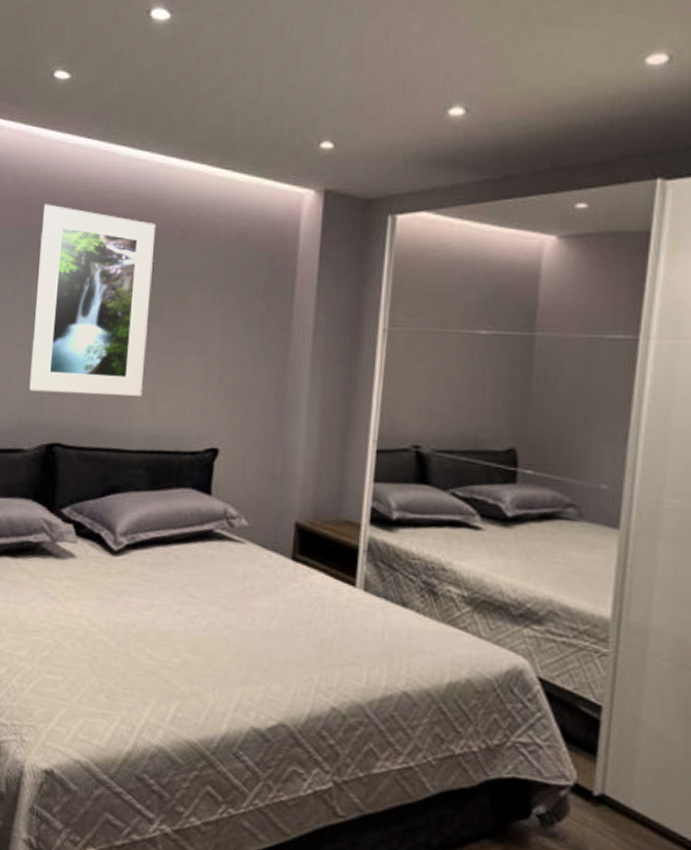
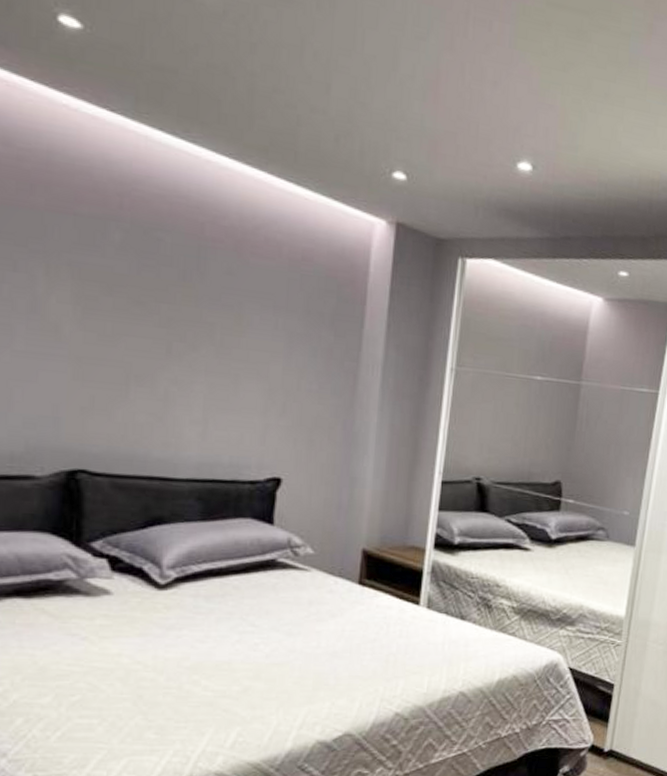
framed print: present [29,204,156,396] -> none [39,183,205,421]

